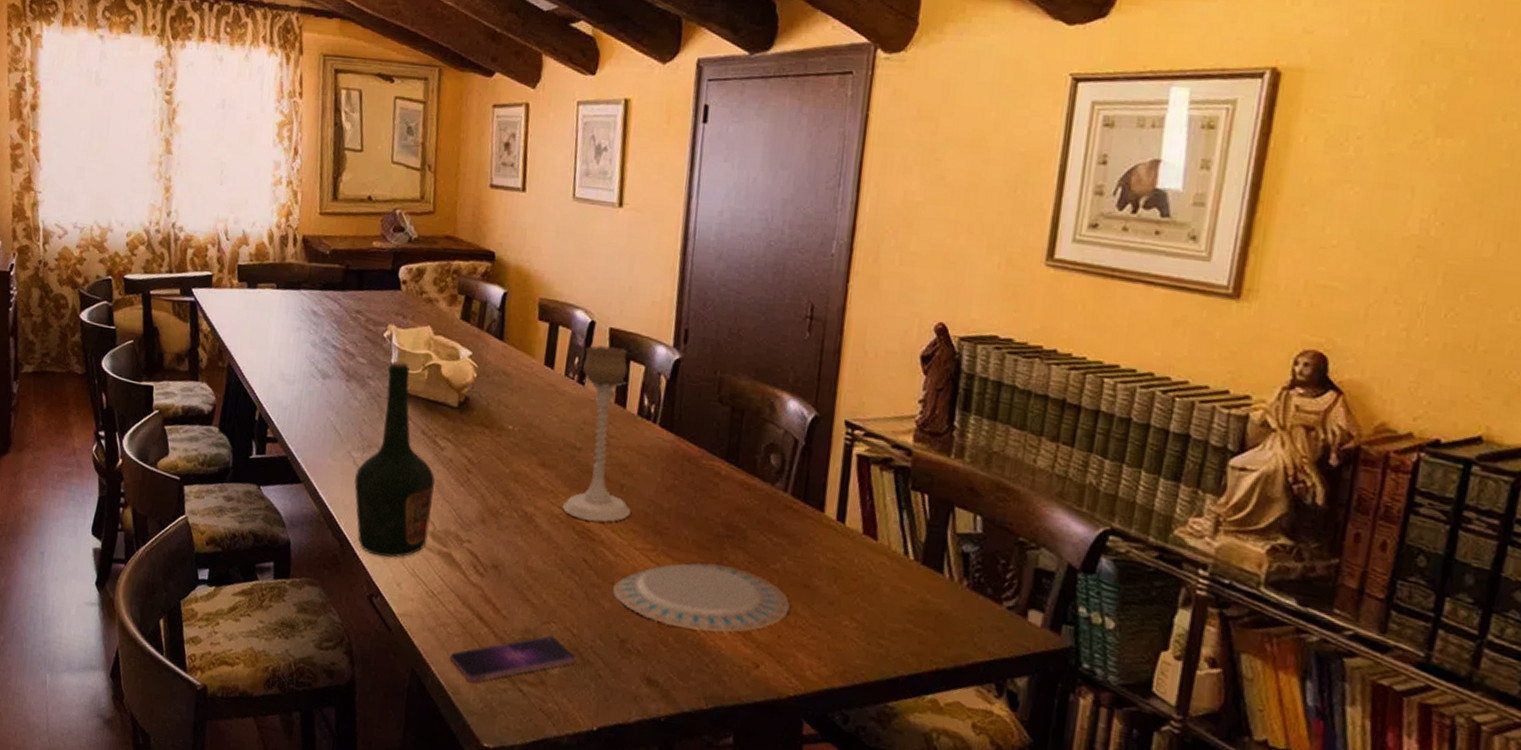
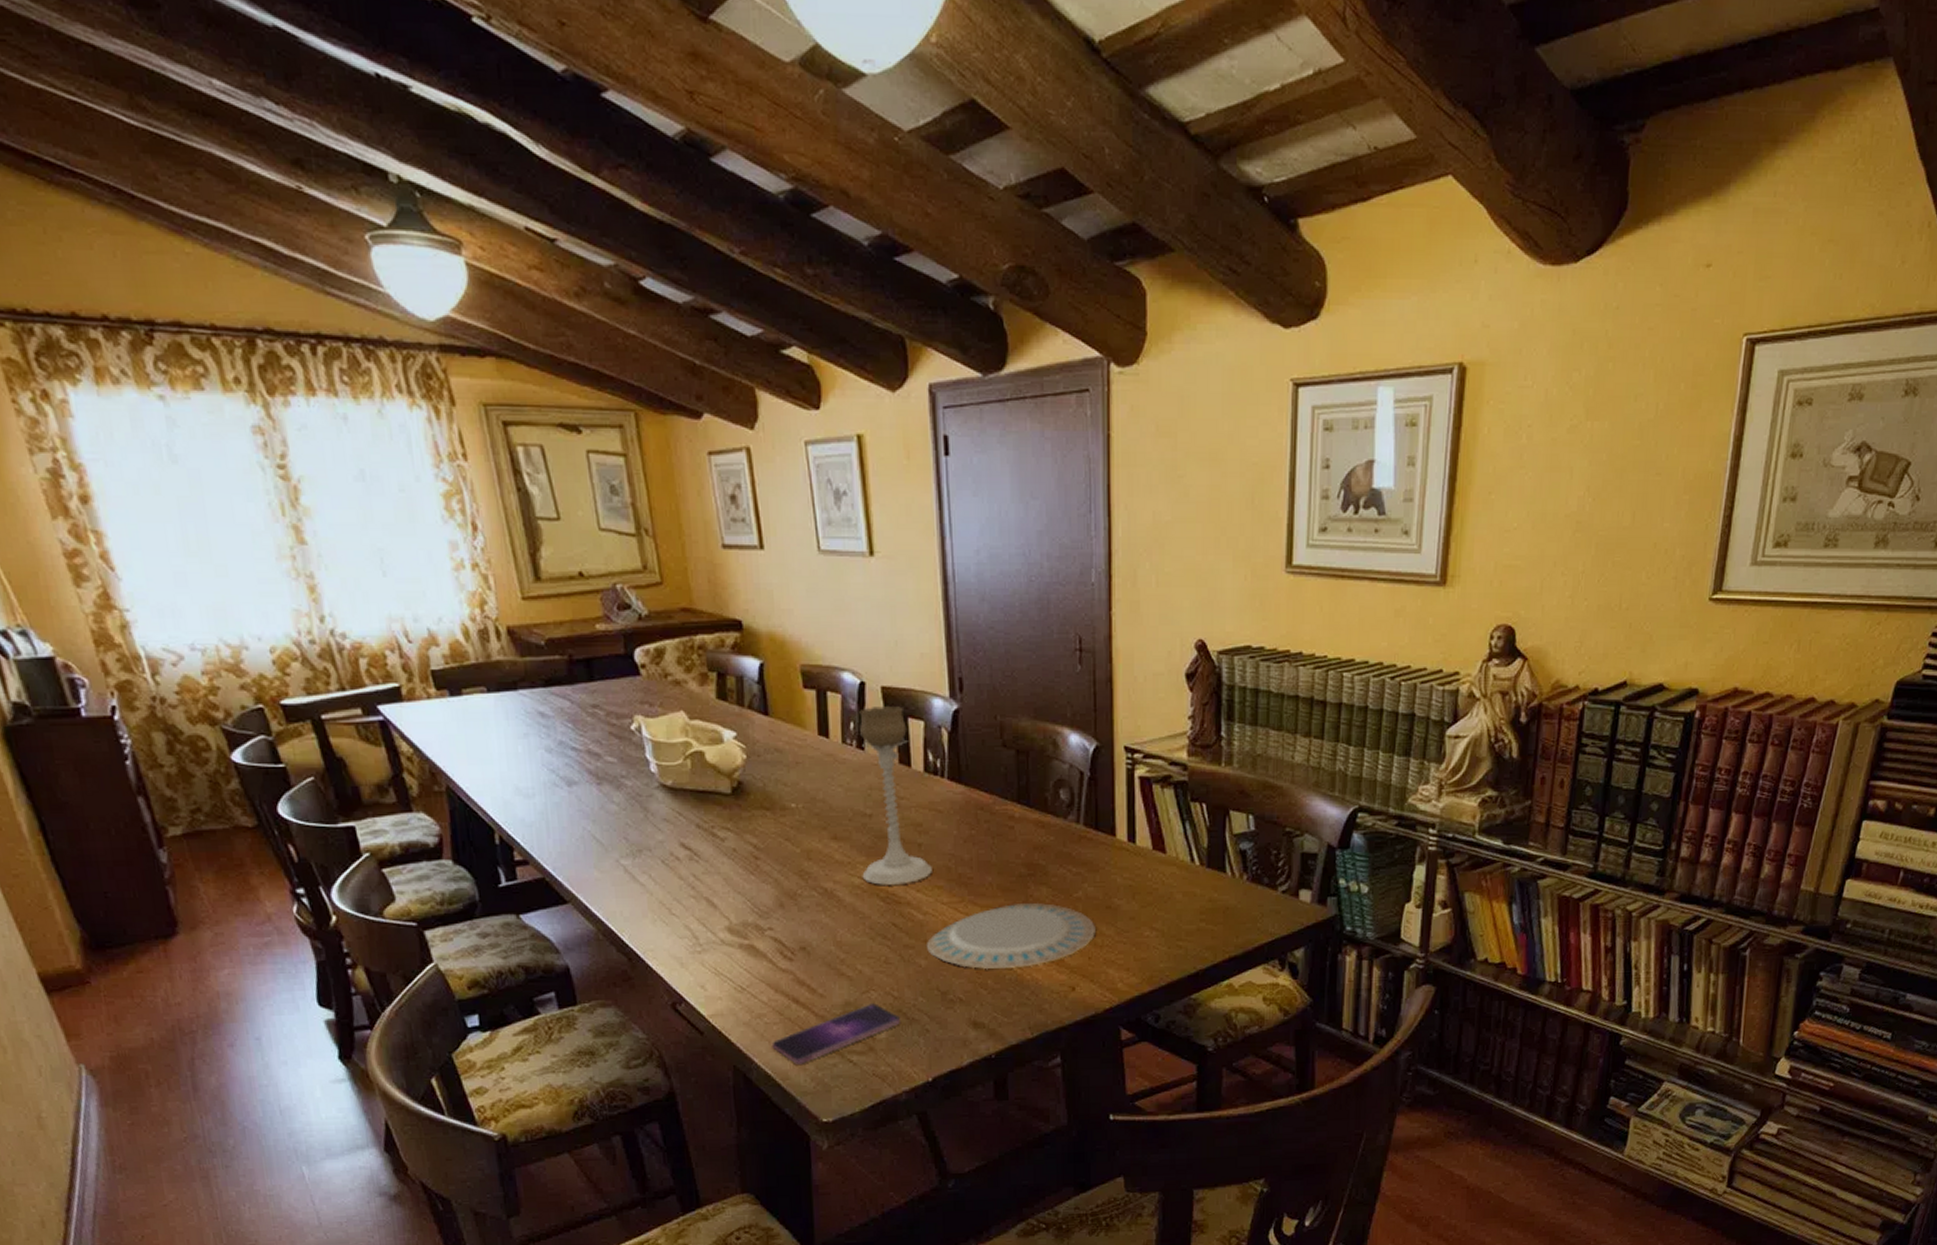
bottle: present [354,360,435,558] -> none [630,753,725,963]

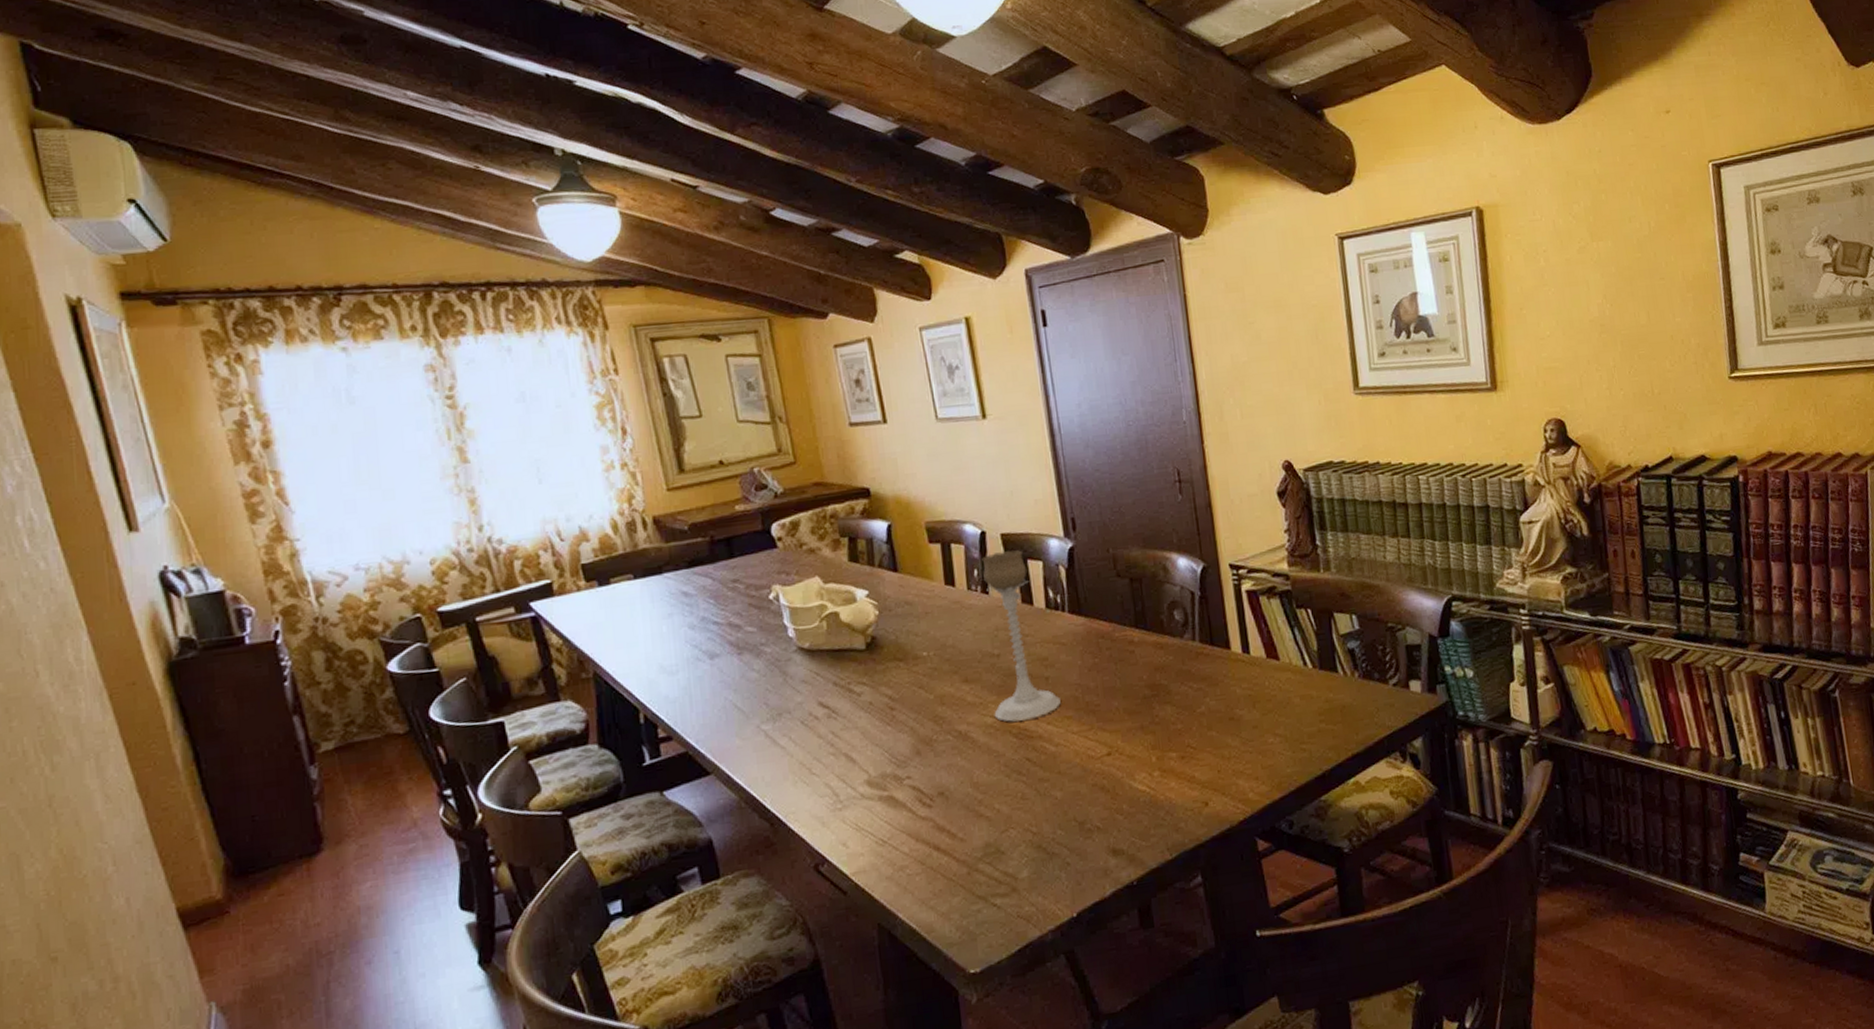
smartphone: present [771,1002,900,1065] -> none [915,840,1041,915]
plate: present [927,902,1095,970] -> none [1061,721,1222,795]

